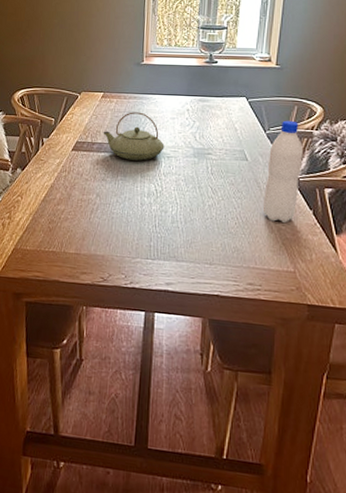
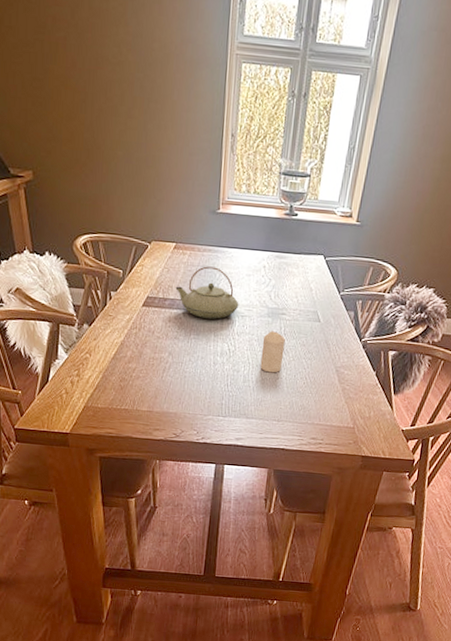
candle: none [188,171,213,213] -> present [260,331,285,373]
water bottle: present [262,120,303,224] -> none [330,281,374,384]

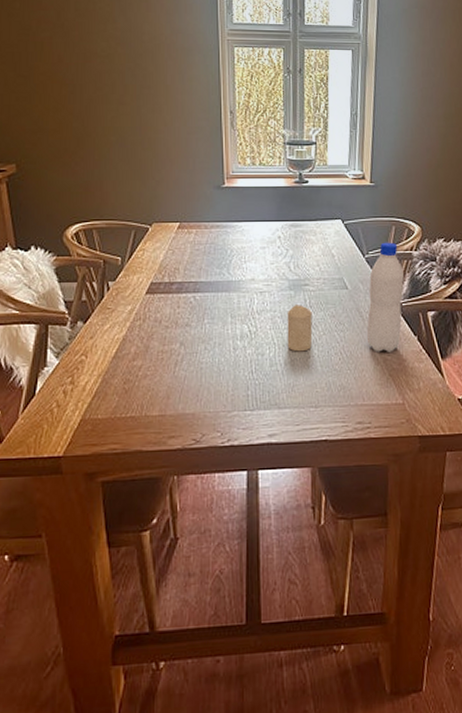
teapot: present [175,266,239,319] -> none [182,243,256,300]
water bottle: none [330,281,374,384] -> present [366,242,404,353]

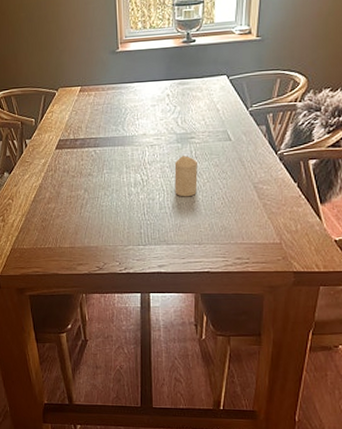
water bottle: present [366,242,404,353] -> none [247,94,286,199]

